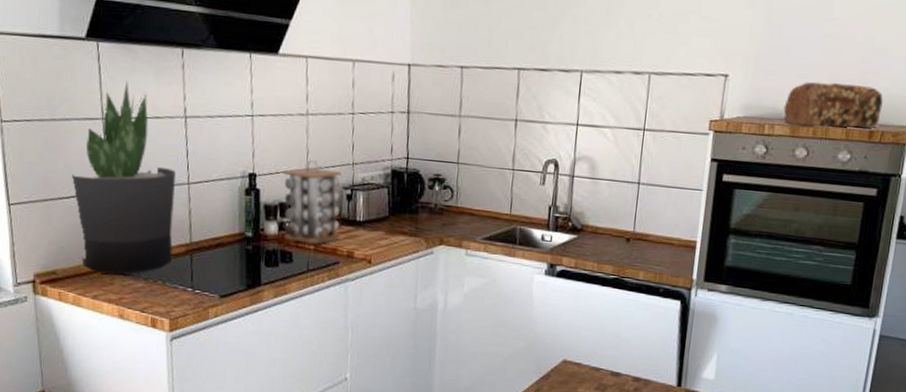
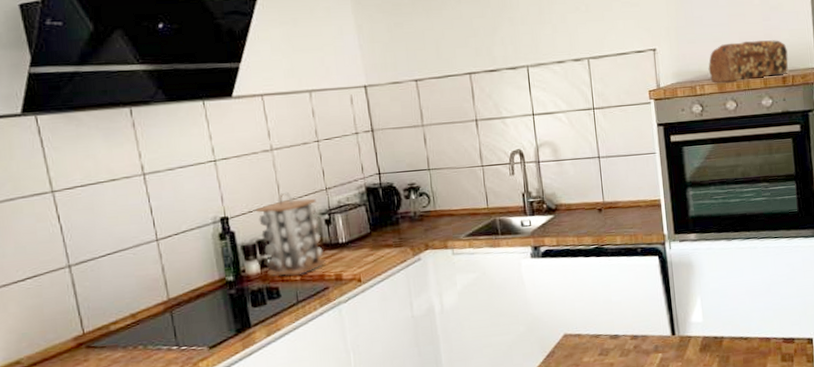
planter: present [71,81,176,275] -> none [24,149,151,352]

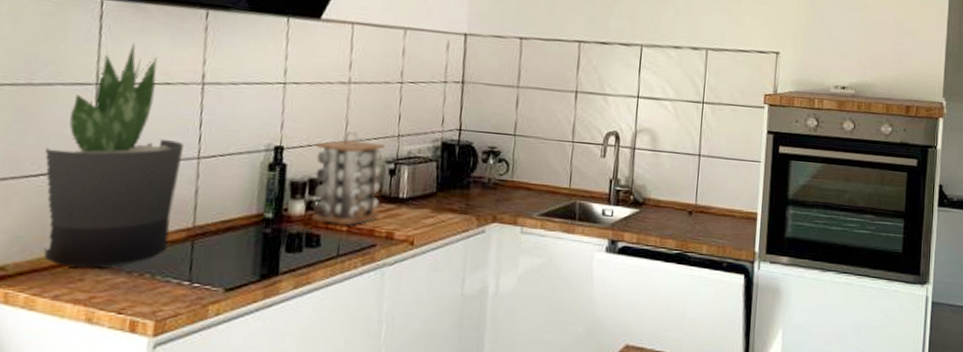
planter: none [24,149,151,352] -> present [43,42,184,268]
bread loaf: present [708,40,788,84] -> none [830,60,915,104]

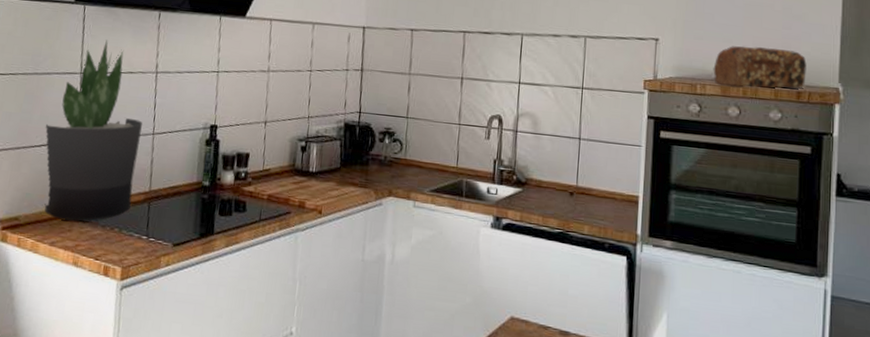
spice rack: present [312,130,385,225] -> none [239,112,297,194]
bread loaf: none [830,60,915,104] -> present [713,46,807,89]

